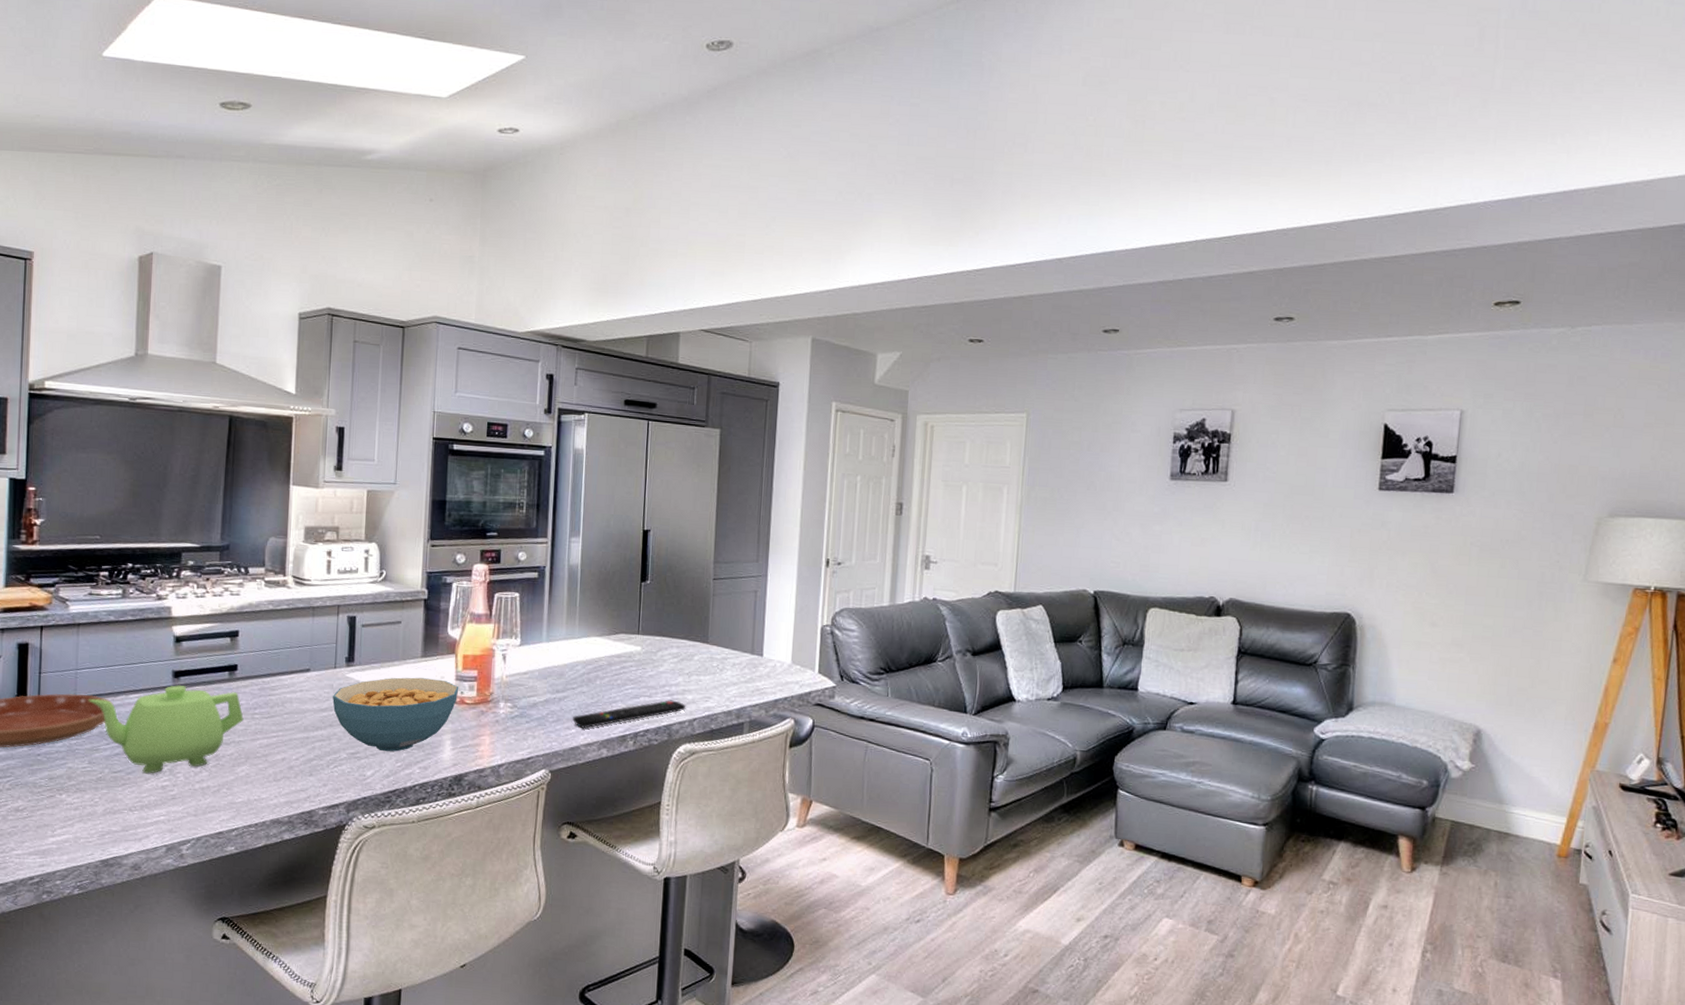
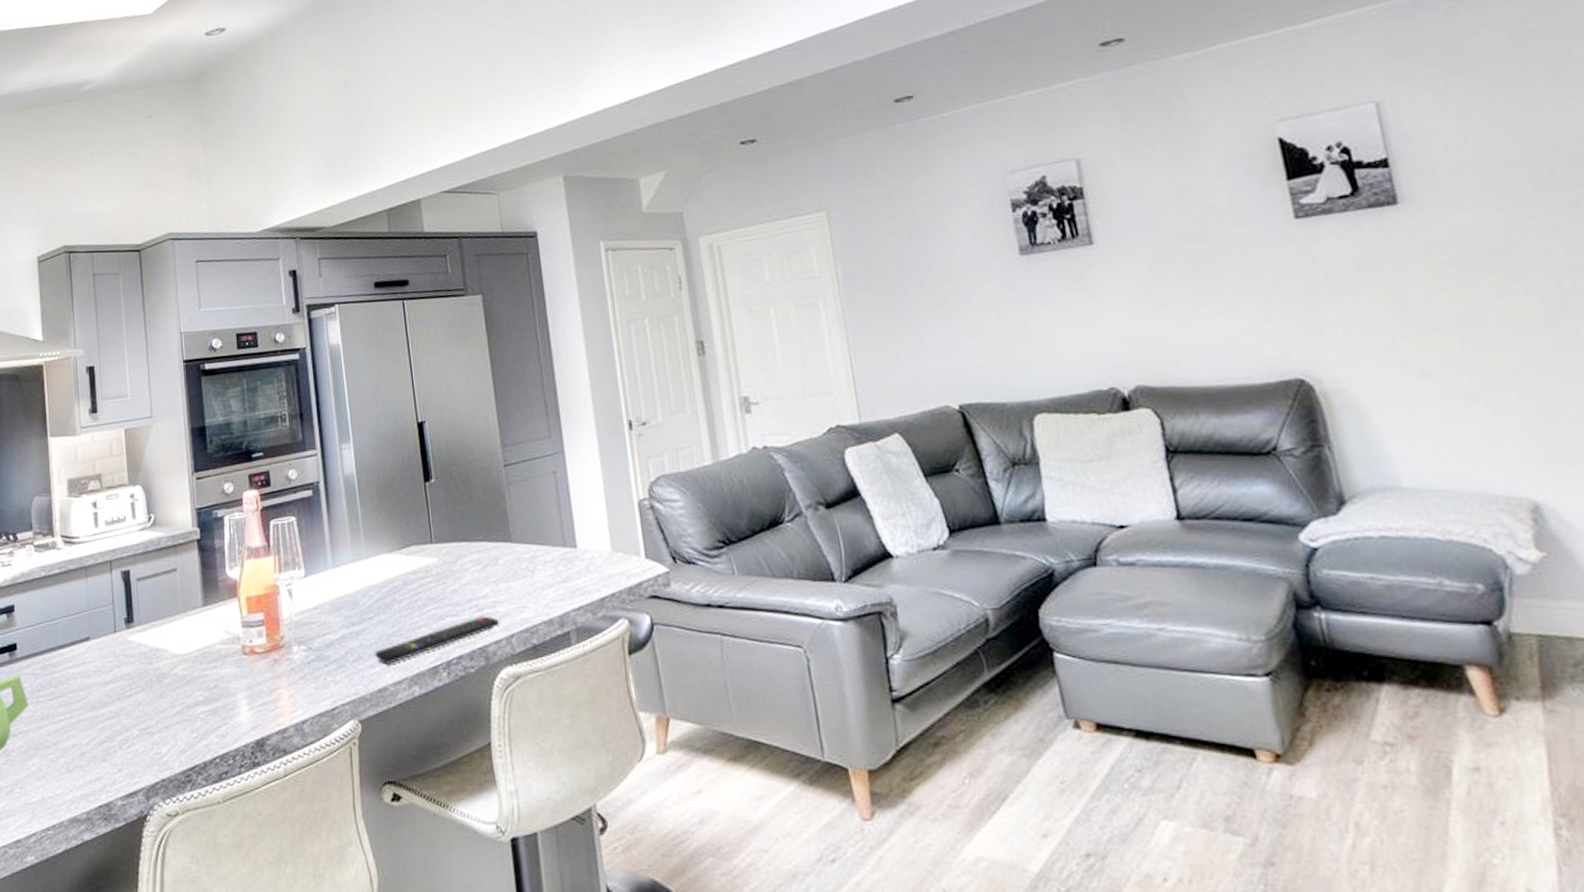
cereal bowl: present [332,677,459,752] -> none [116,629,247,722]

